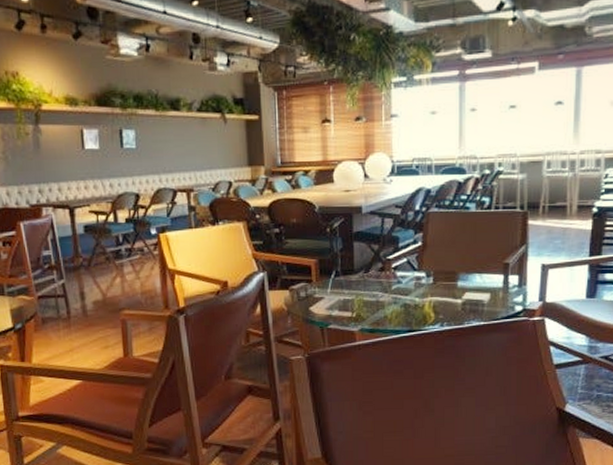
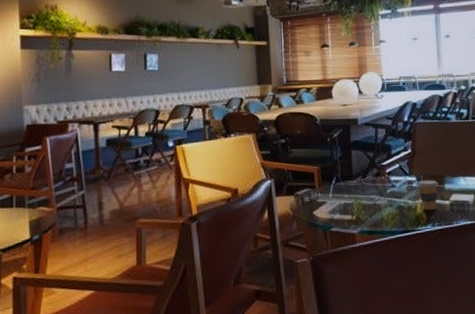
coffee cup: none [426,276,451,309] -> present [417,180,439,210]

